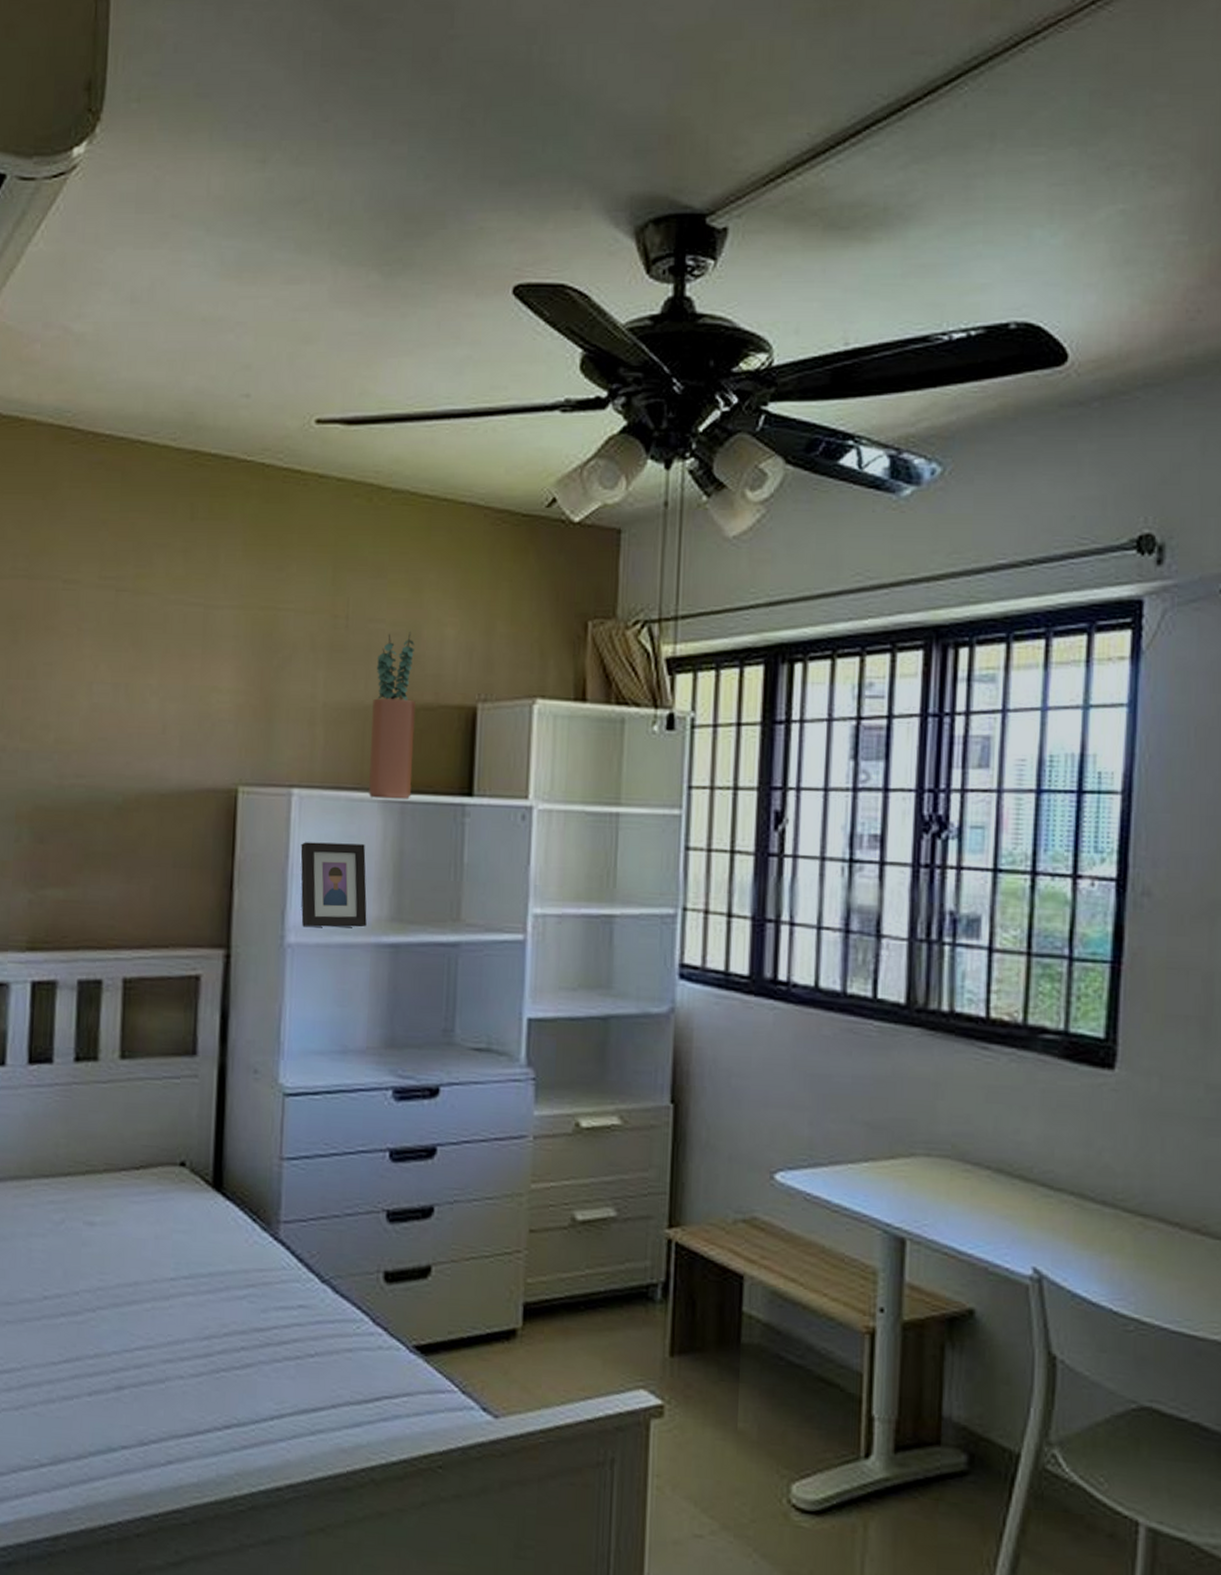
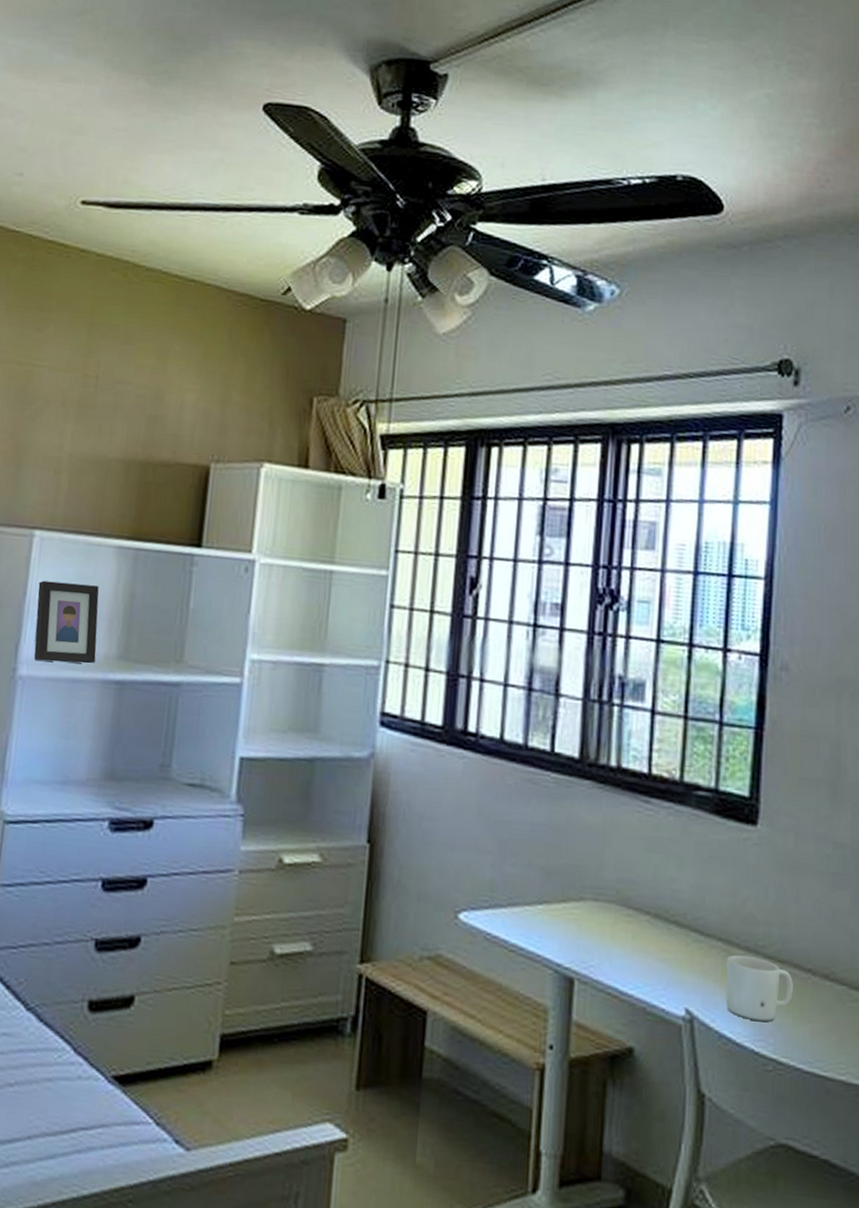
vase: present [369,632,416,799] -> none [106,395,157,547]
mug: none [1079,1209,1158,1280] -> present [725,954,793,1022]

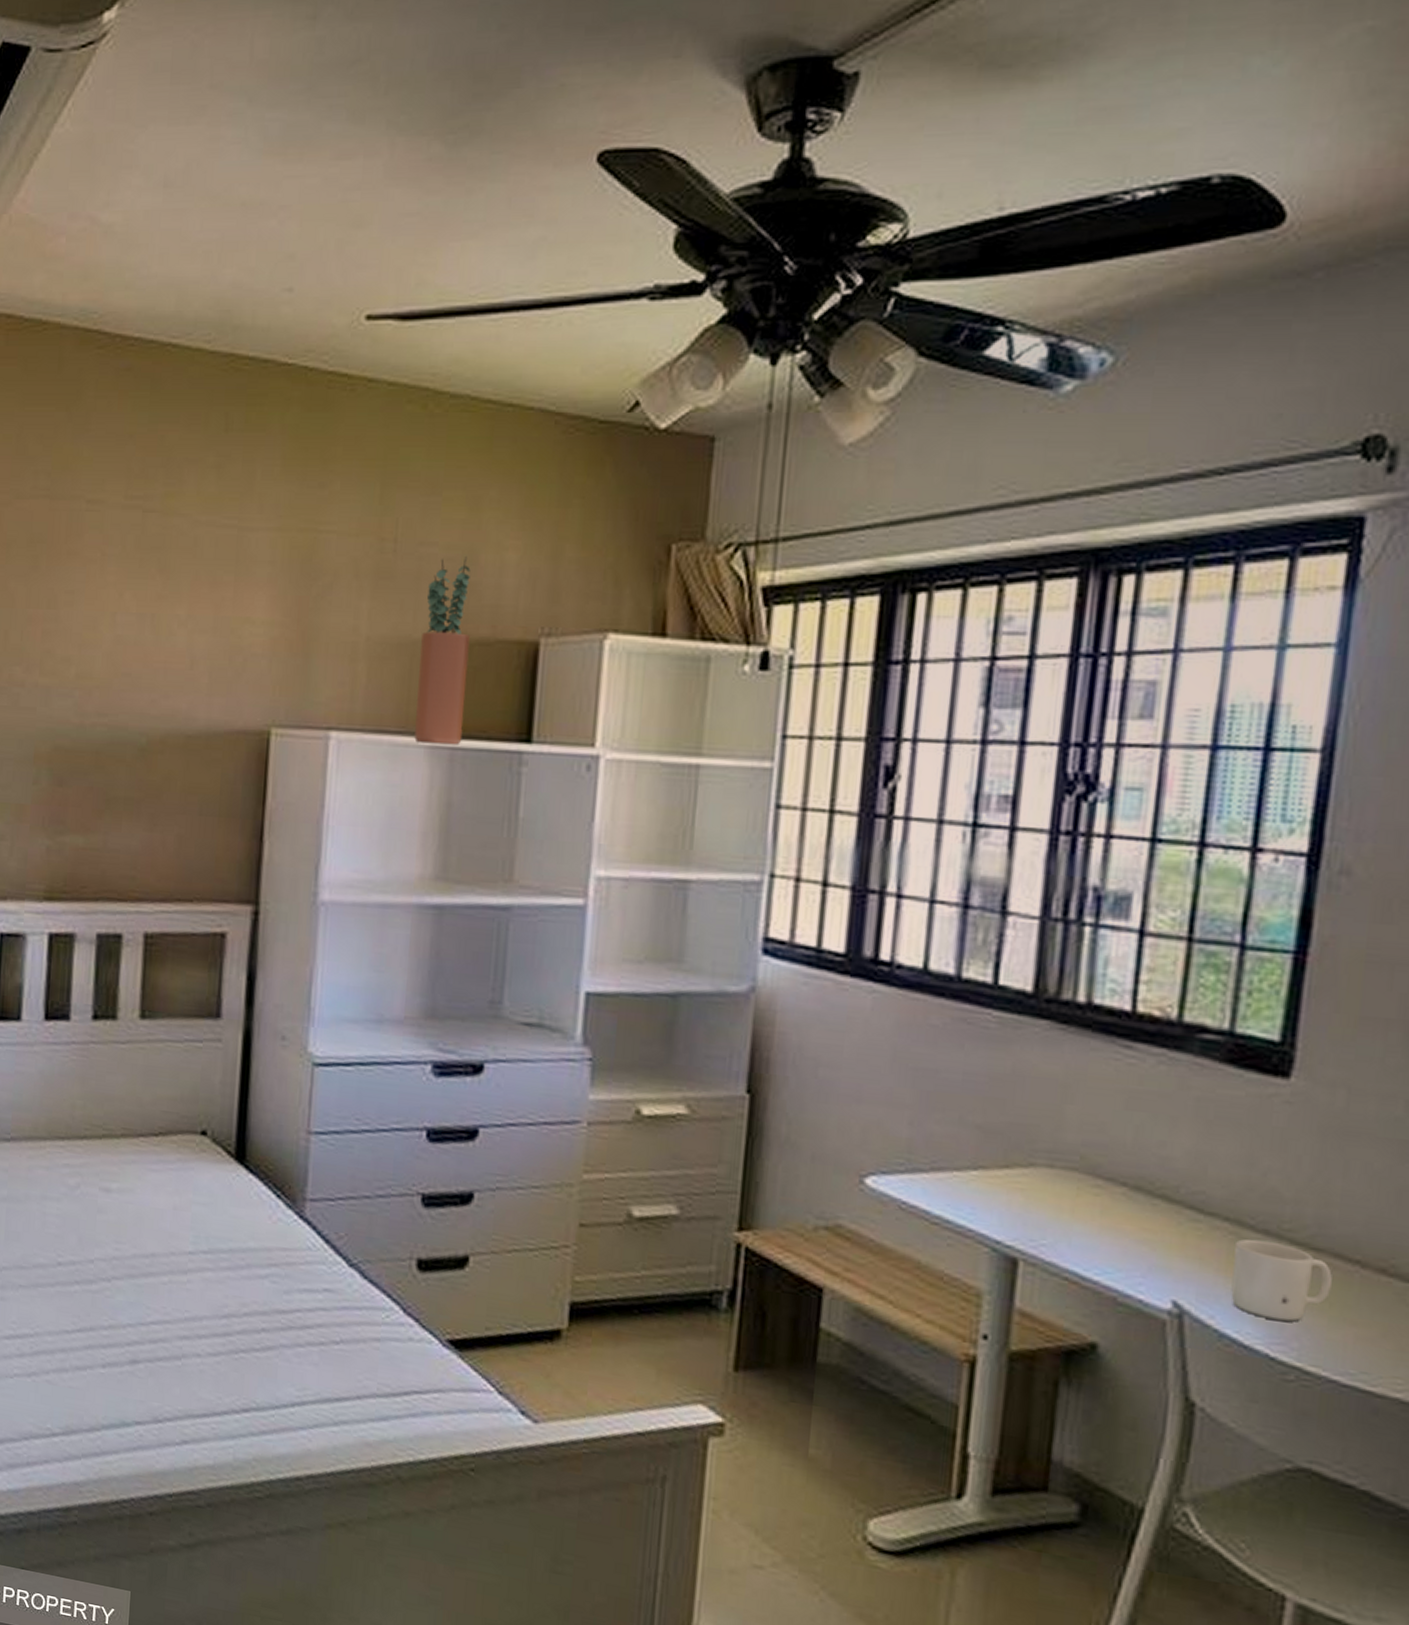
picture frame: present [34,580,99,664] -> none [337,790,409,886]
vase: none [106,395,157,547] -> present [414,557,471,745]

